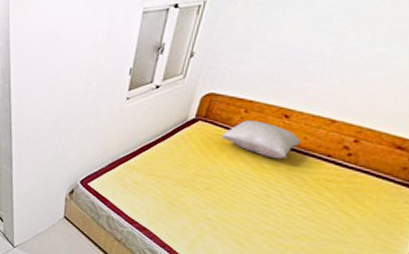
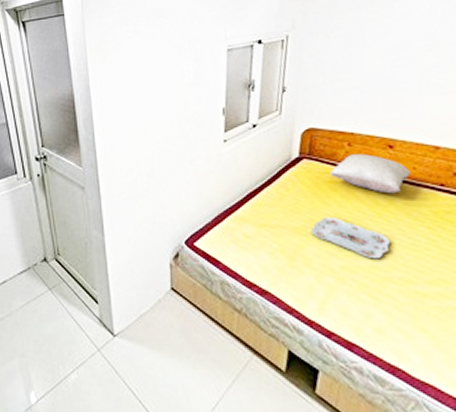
serving tray: none [194,174,267,214] -> present [311,218,391,259]

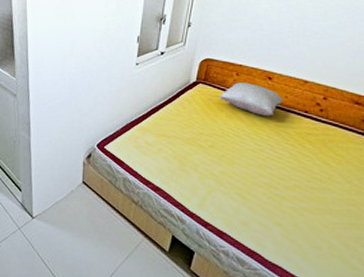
serving tray: present [311,218,391,259] -> none [200,132,261,168]

